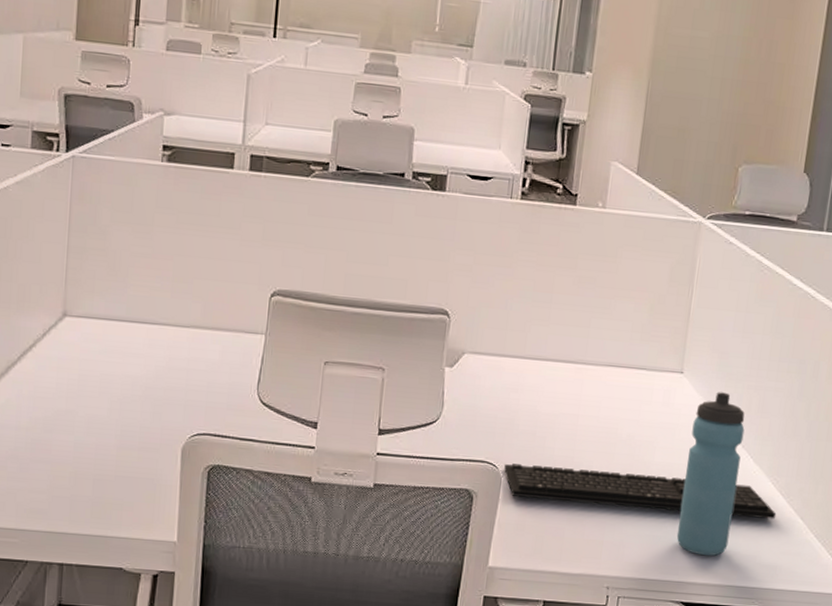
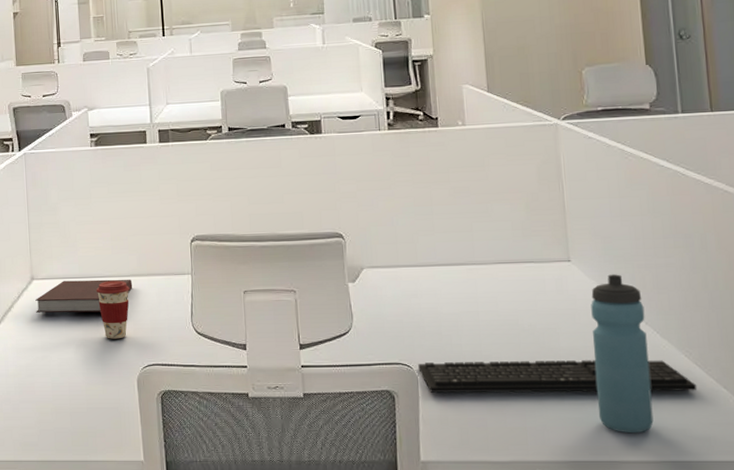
notebook: none [64,322,192,366] -> present [35,279,133,313]
coffee cup: none [144,329,188,400] -> present [96,280,130,339]

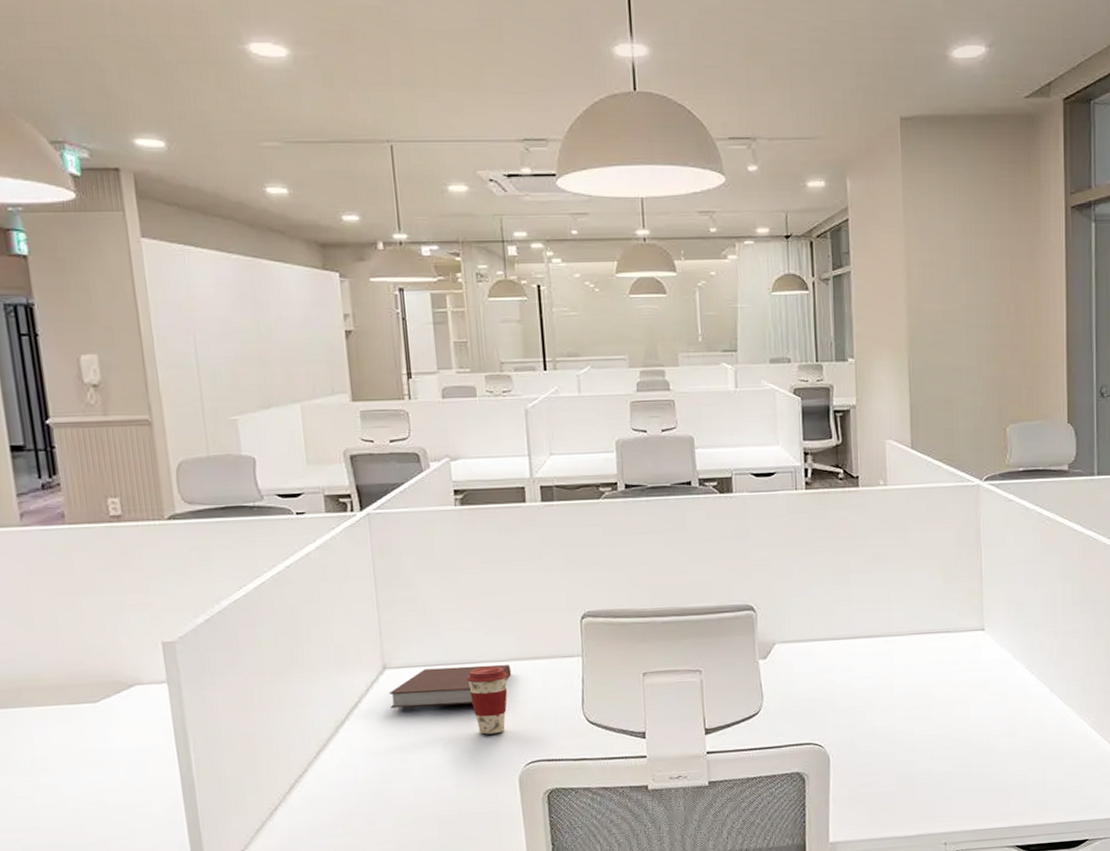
keyboard: present [418,360,698,394] -> none [830,725,1092,773]
water bottle: present [591,274,654,434] -> none [1001,642,1052,799]

